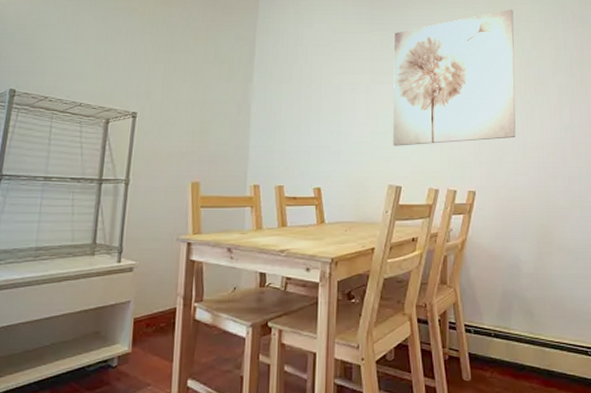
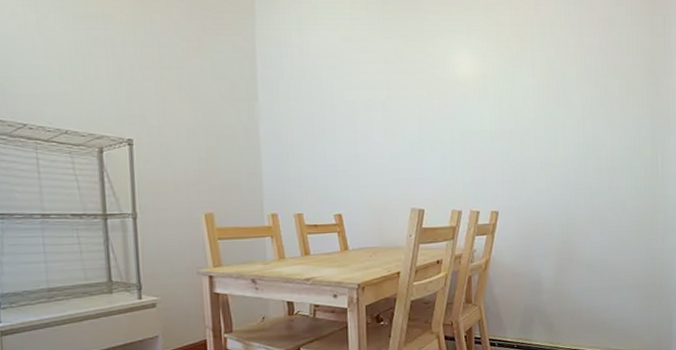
wall art: present [393,9,516,146] -> none [410,11,539,168]

